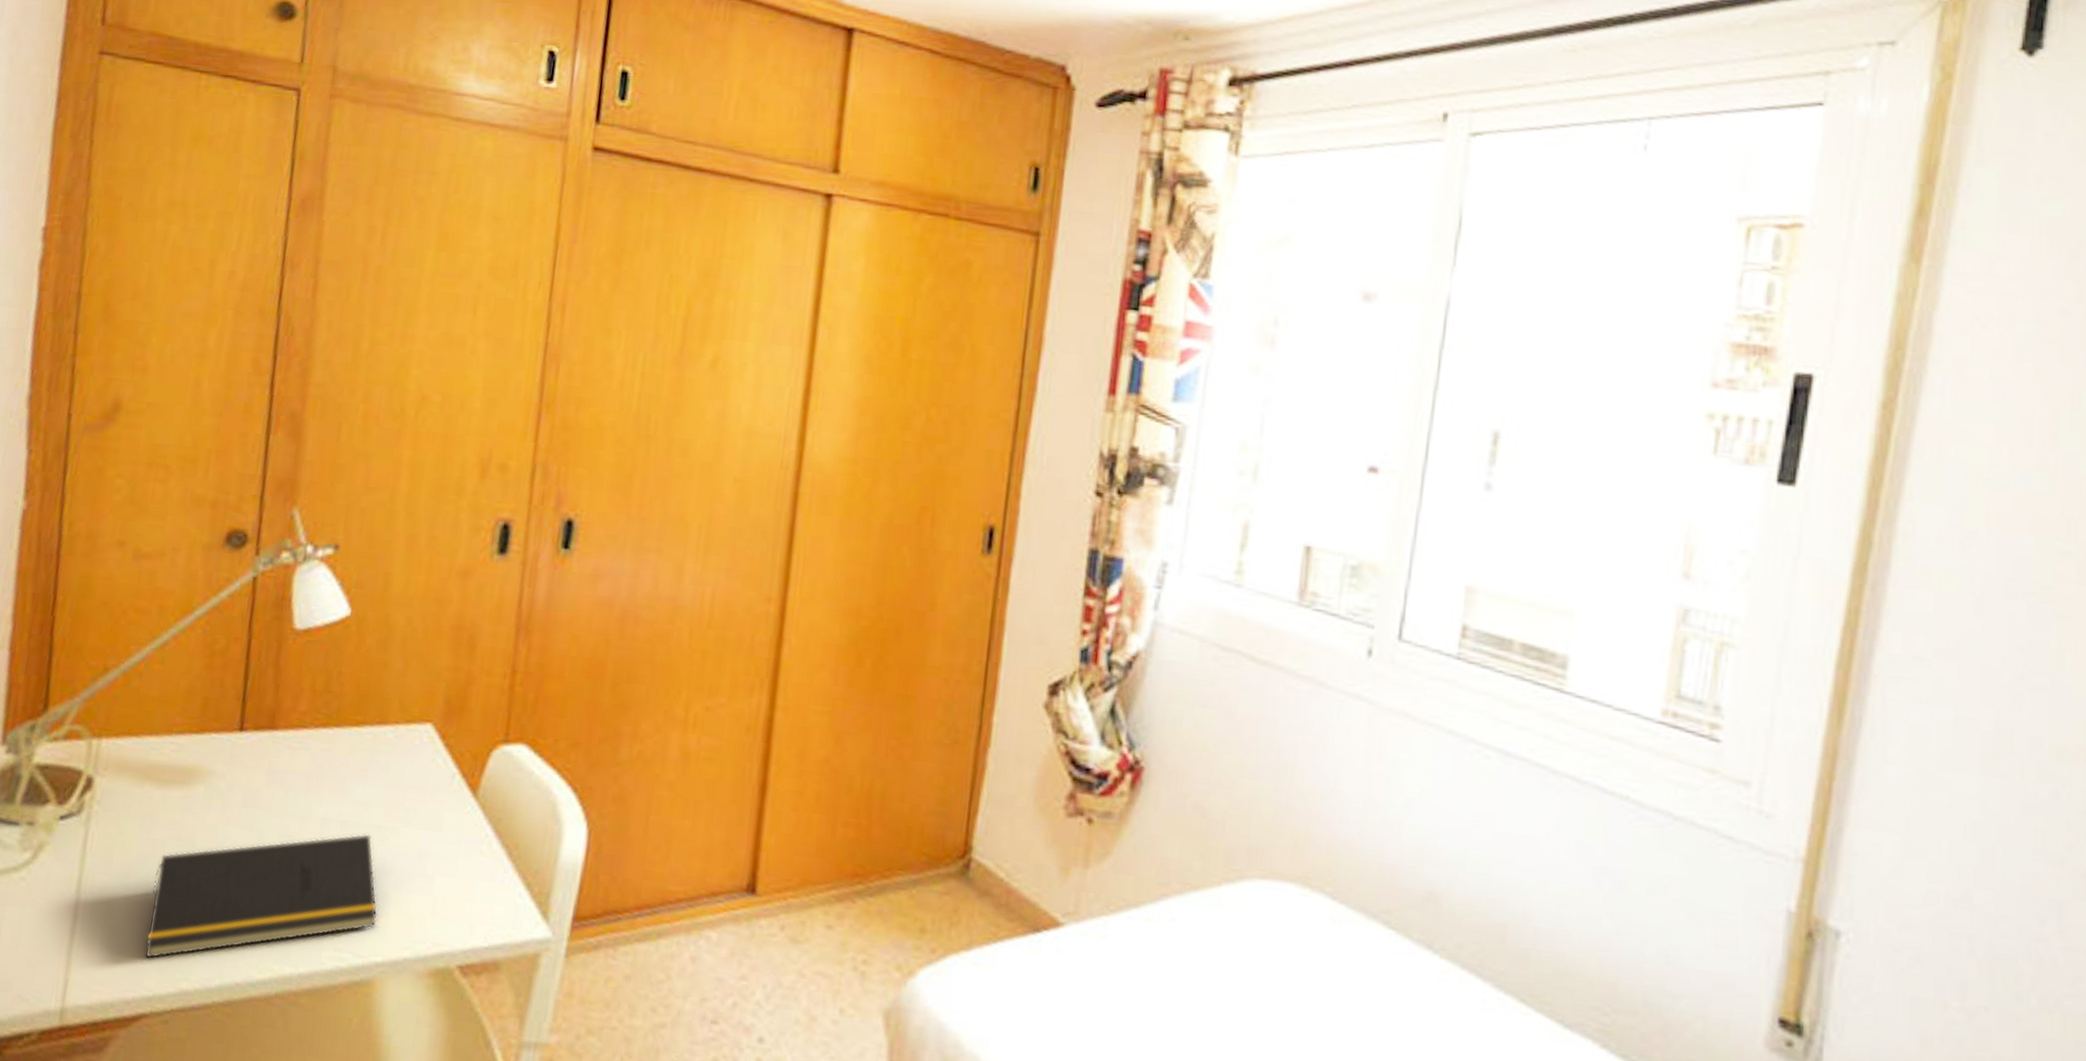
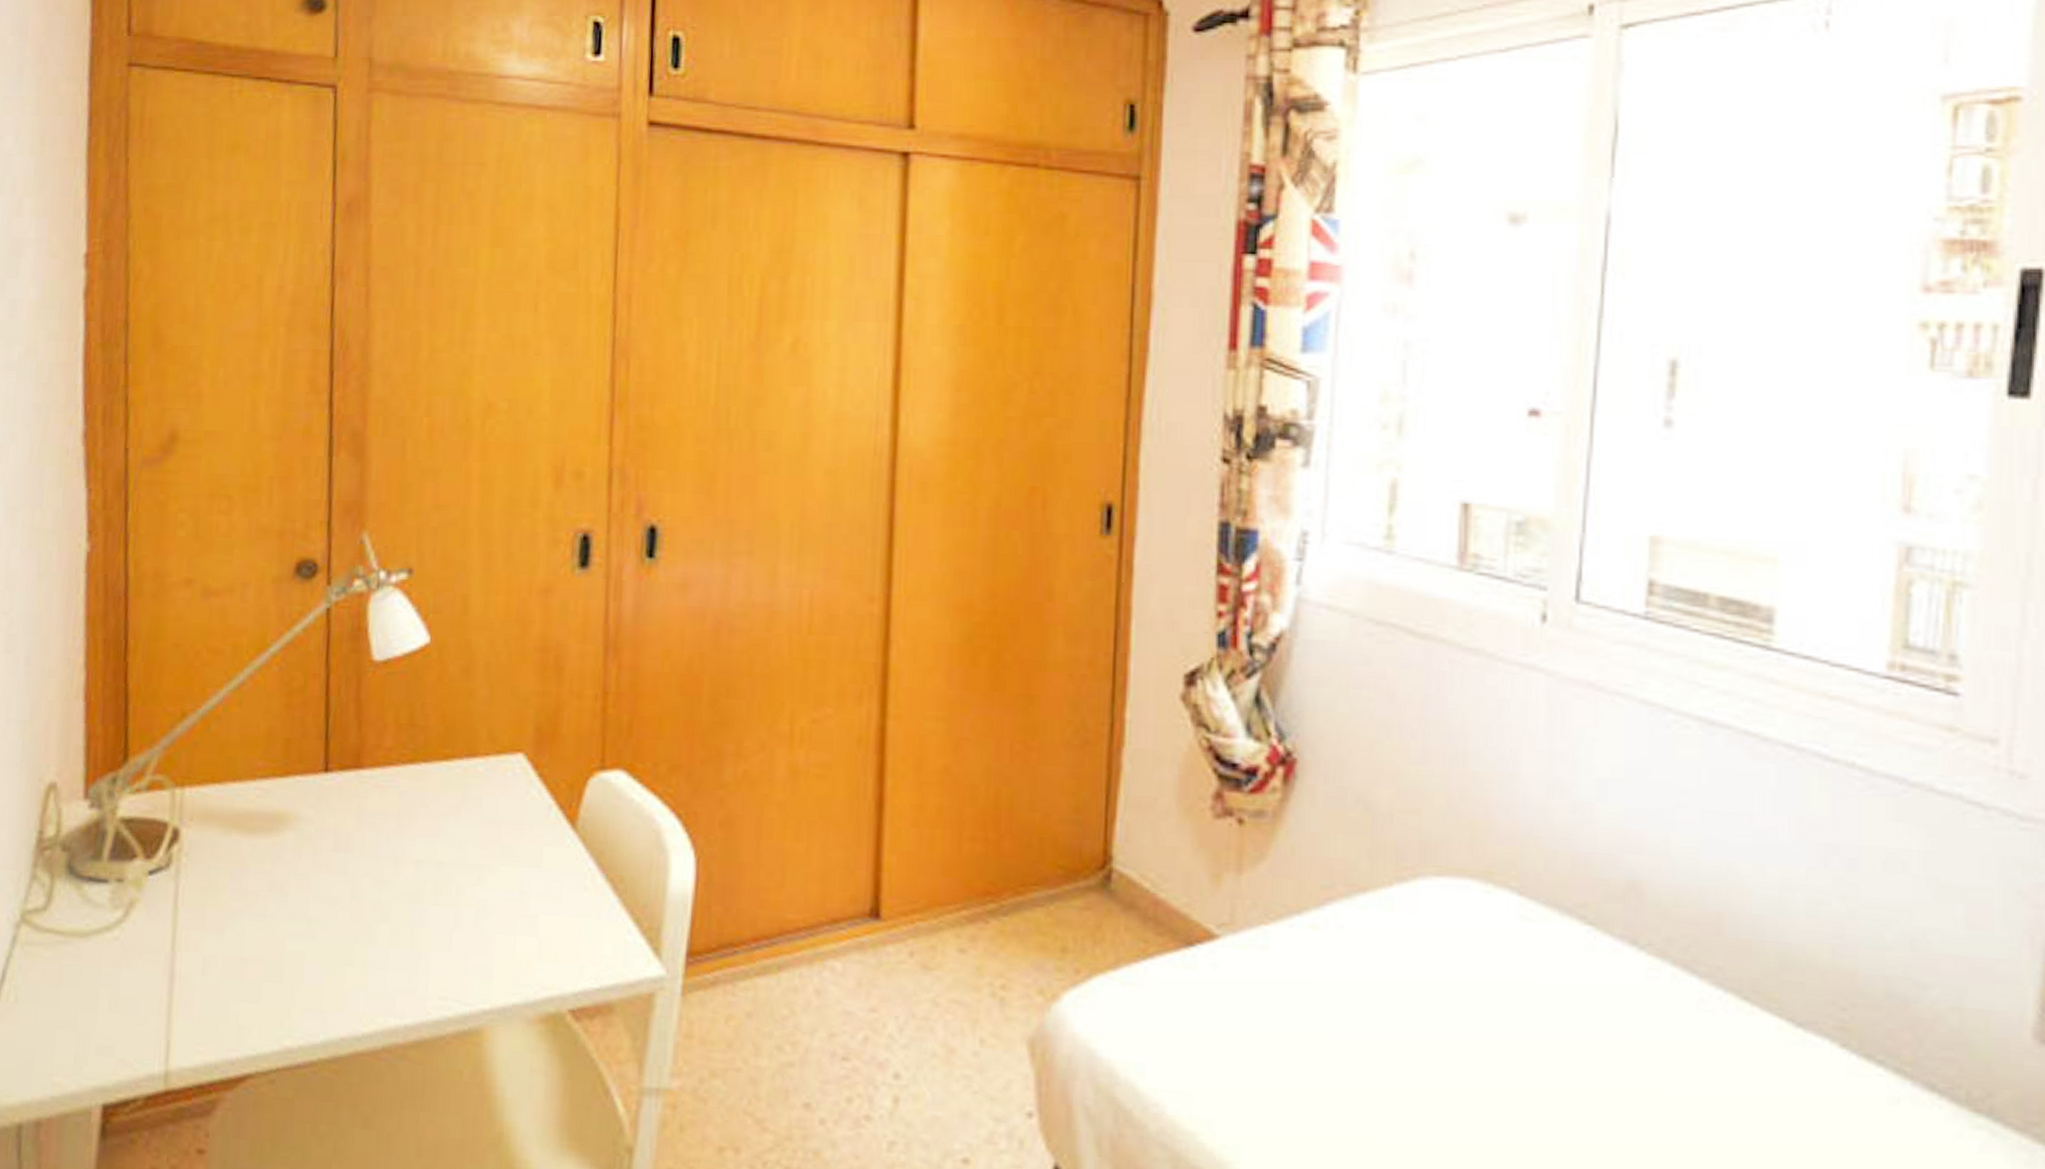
notepad: present [145,833,378,959] -> none [245,874,482,1016]

